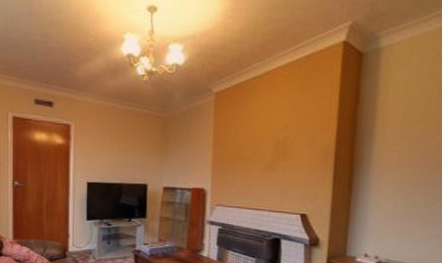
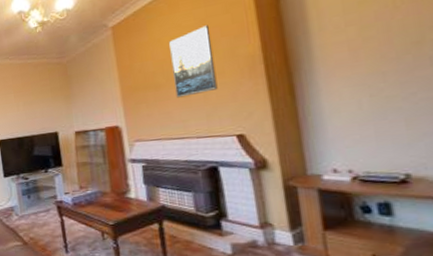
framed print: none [259,111,298,173] -> present [168,25,218,98]

